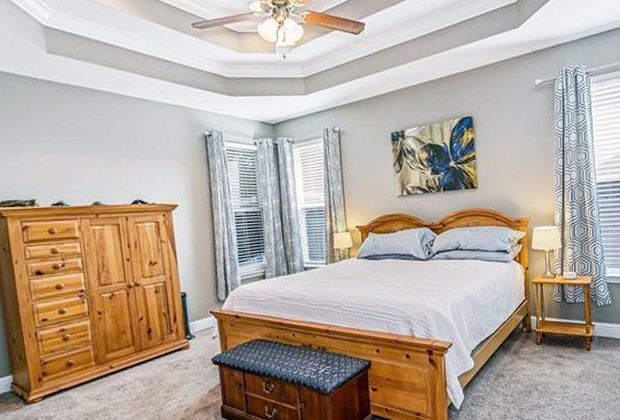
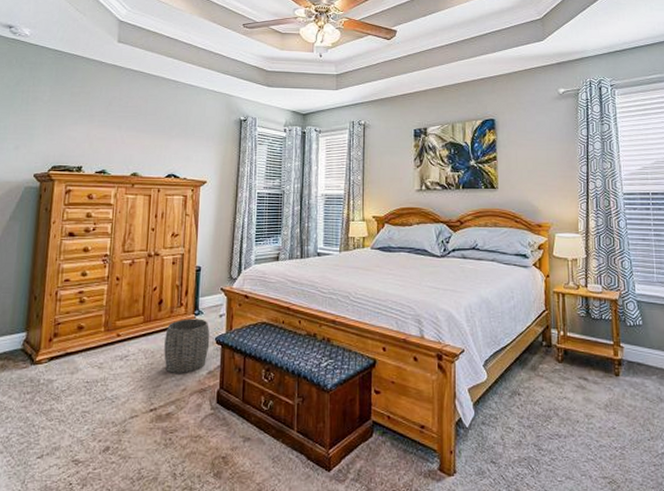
woven basket: none [160,342,207,397] -> present [164,318,210,375]

